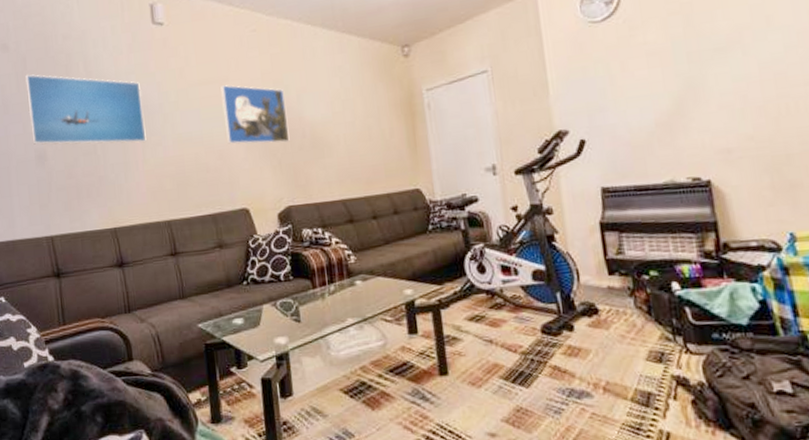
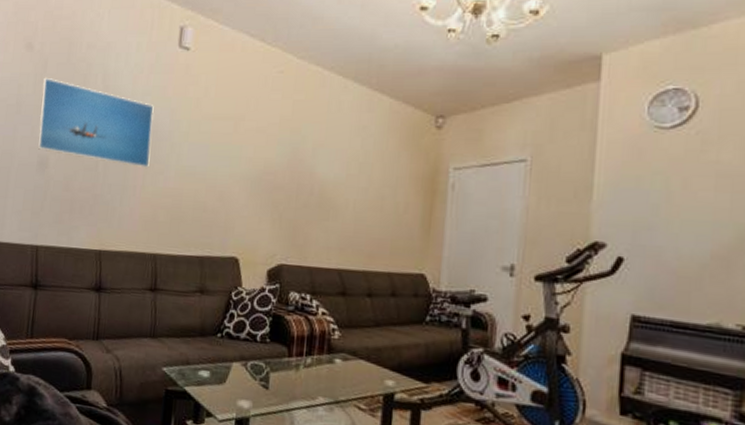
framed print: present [220,85,290,144] -> none [230,124,299,197]

